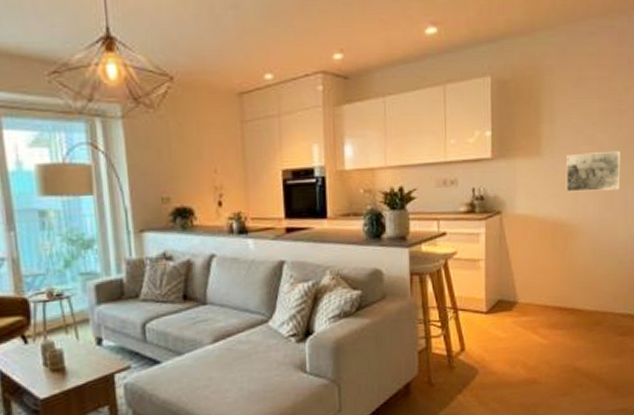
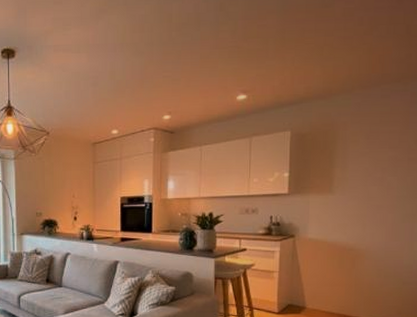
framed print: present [565,150,620,193] -> none [354,191,409,223]

